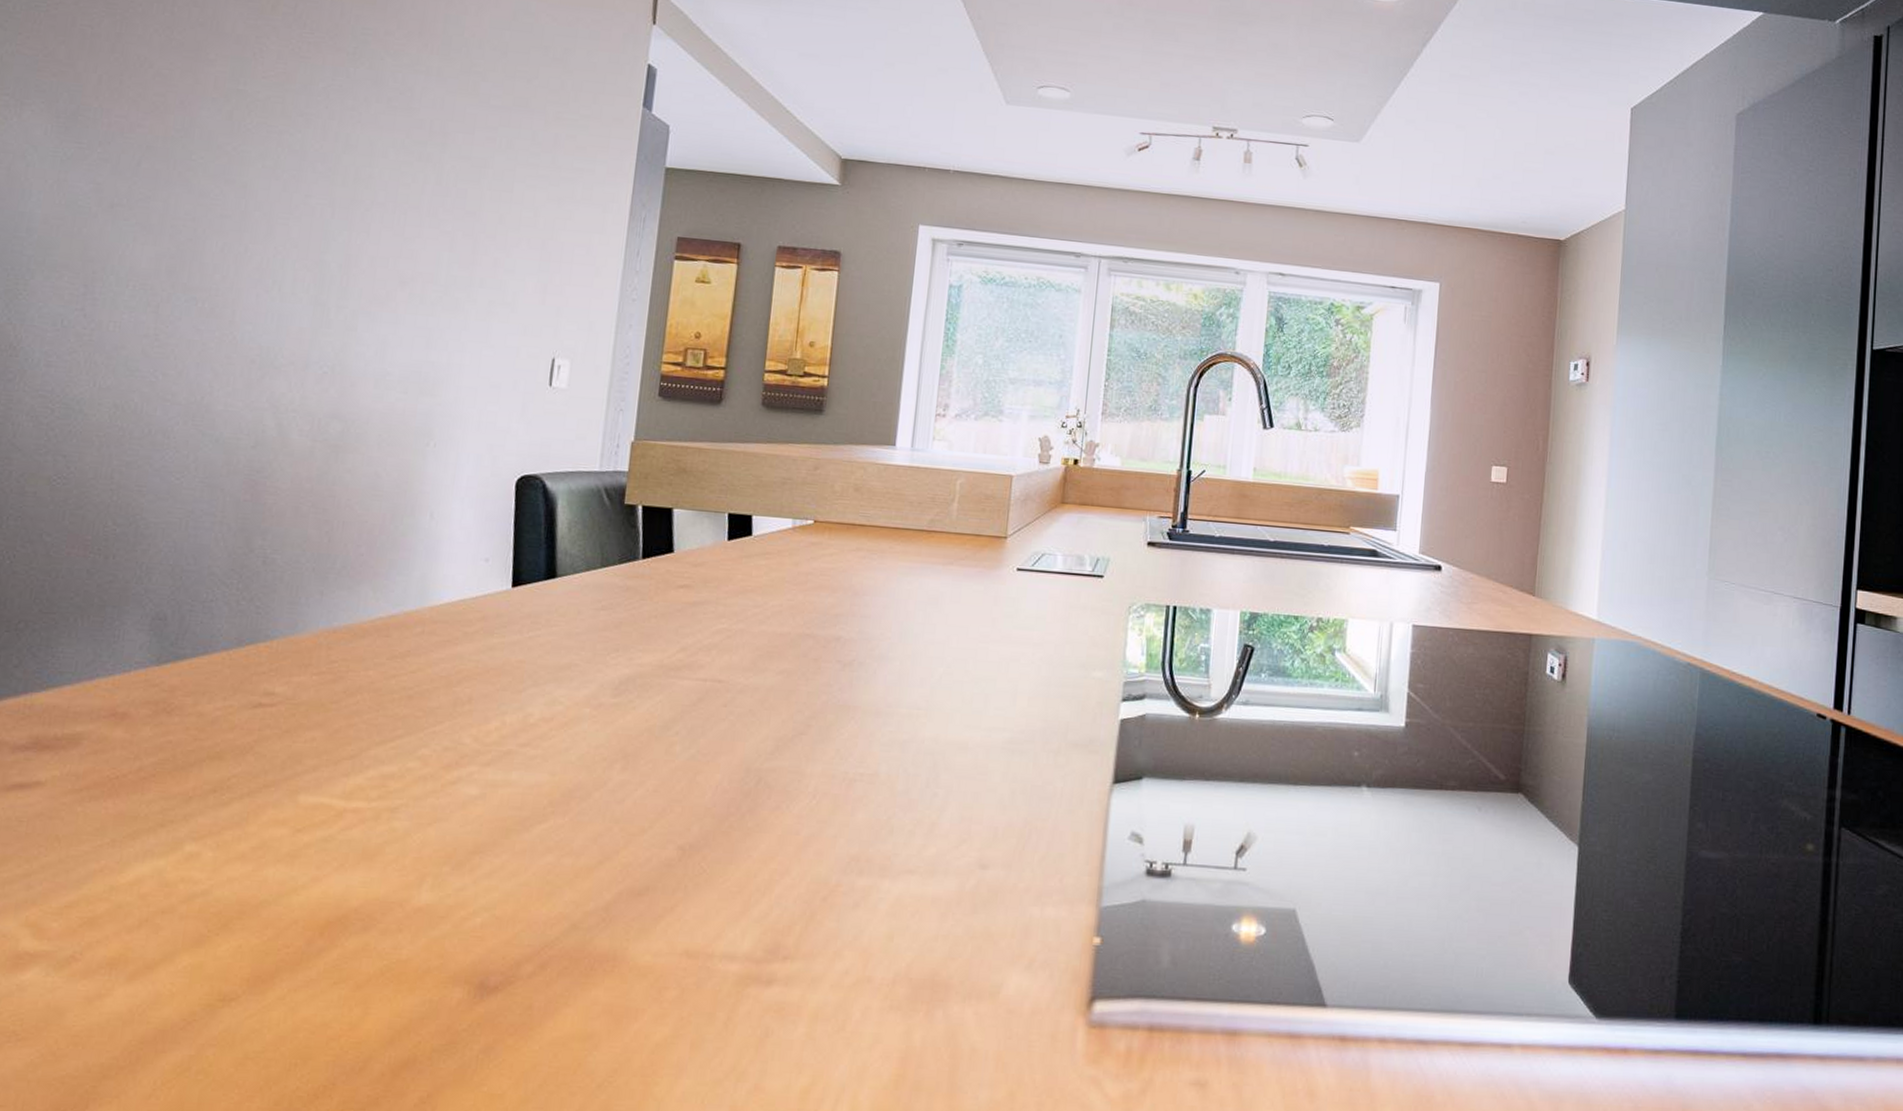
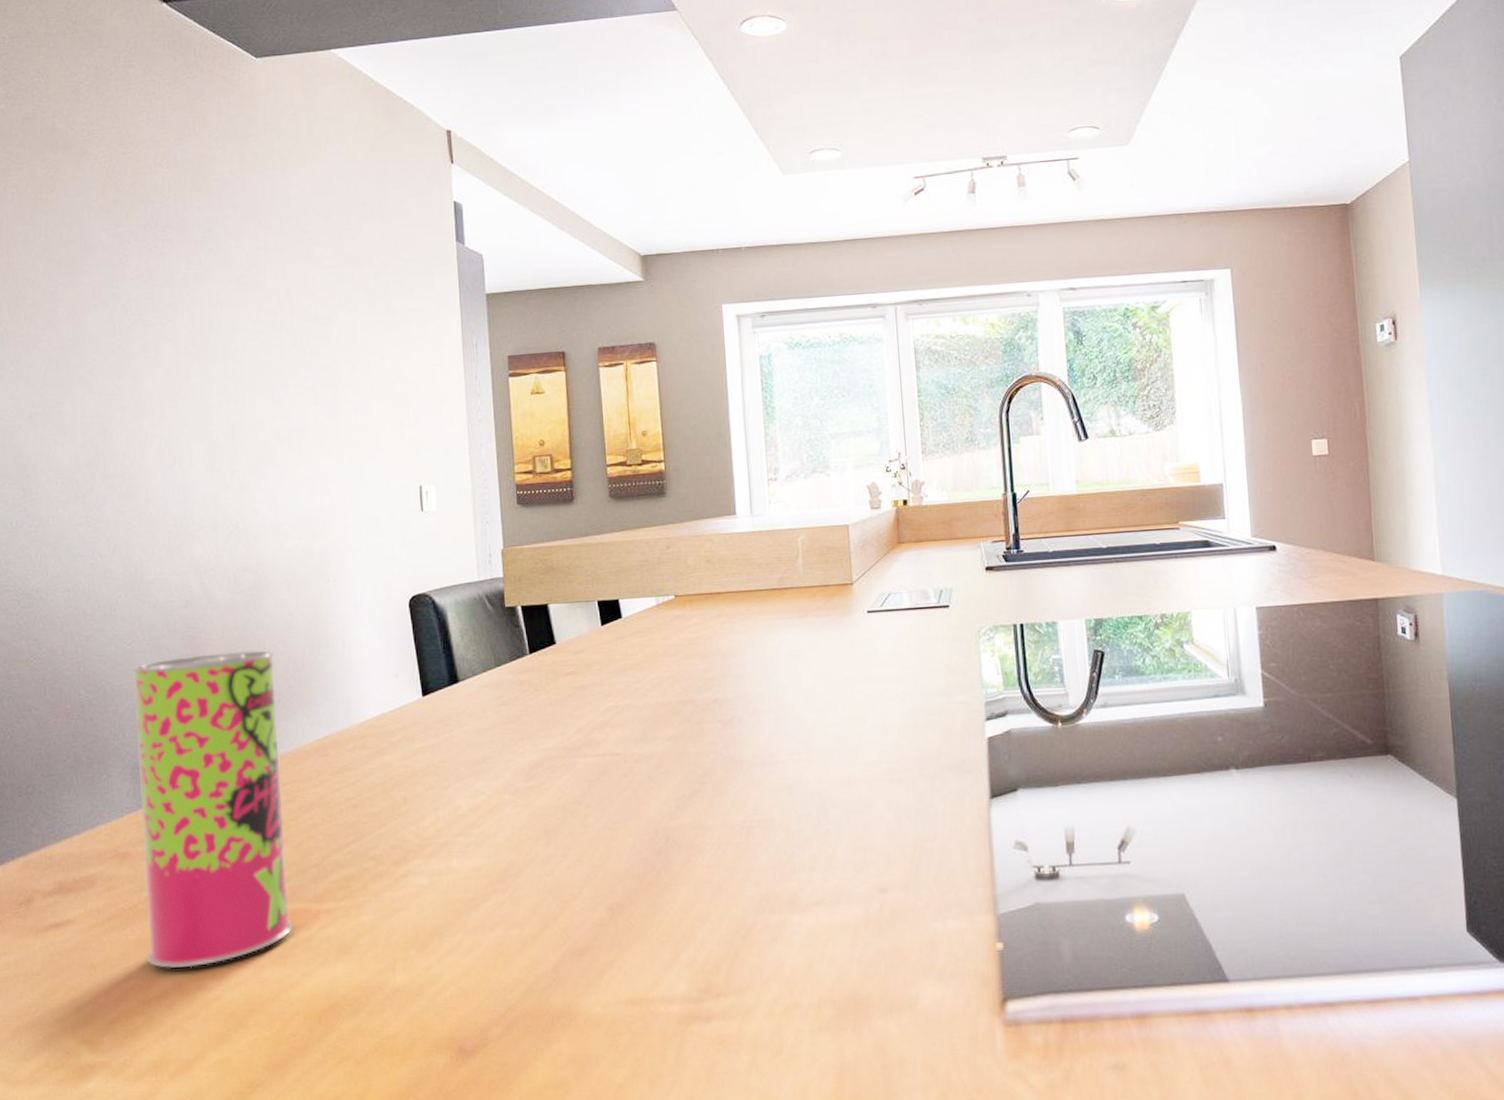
beverage can: none [125,501,349,855] -> present [132,650,293,968]

